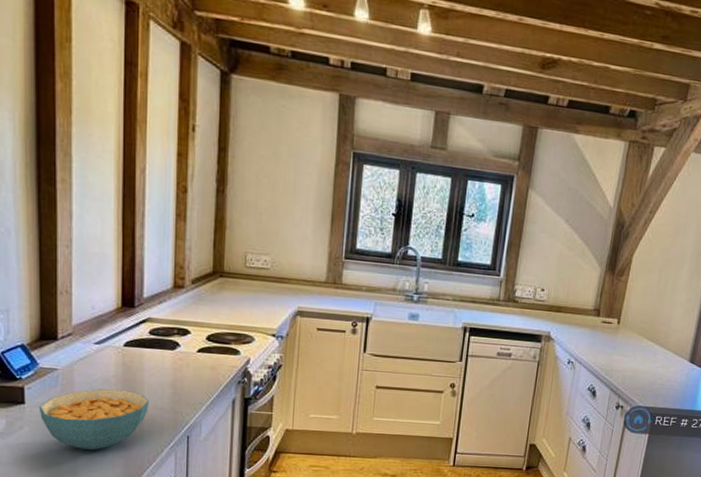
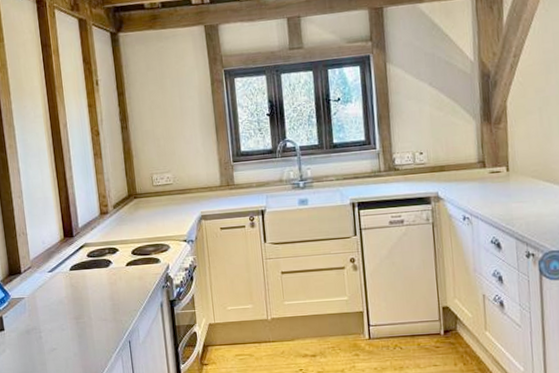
cereal bowl: present [38,389,150,451] -> none [14,307,96,364]

